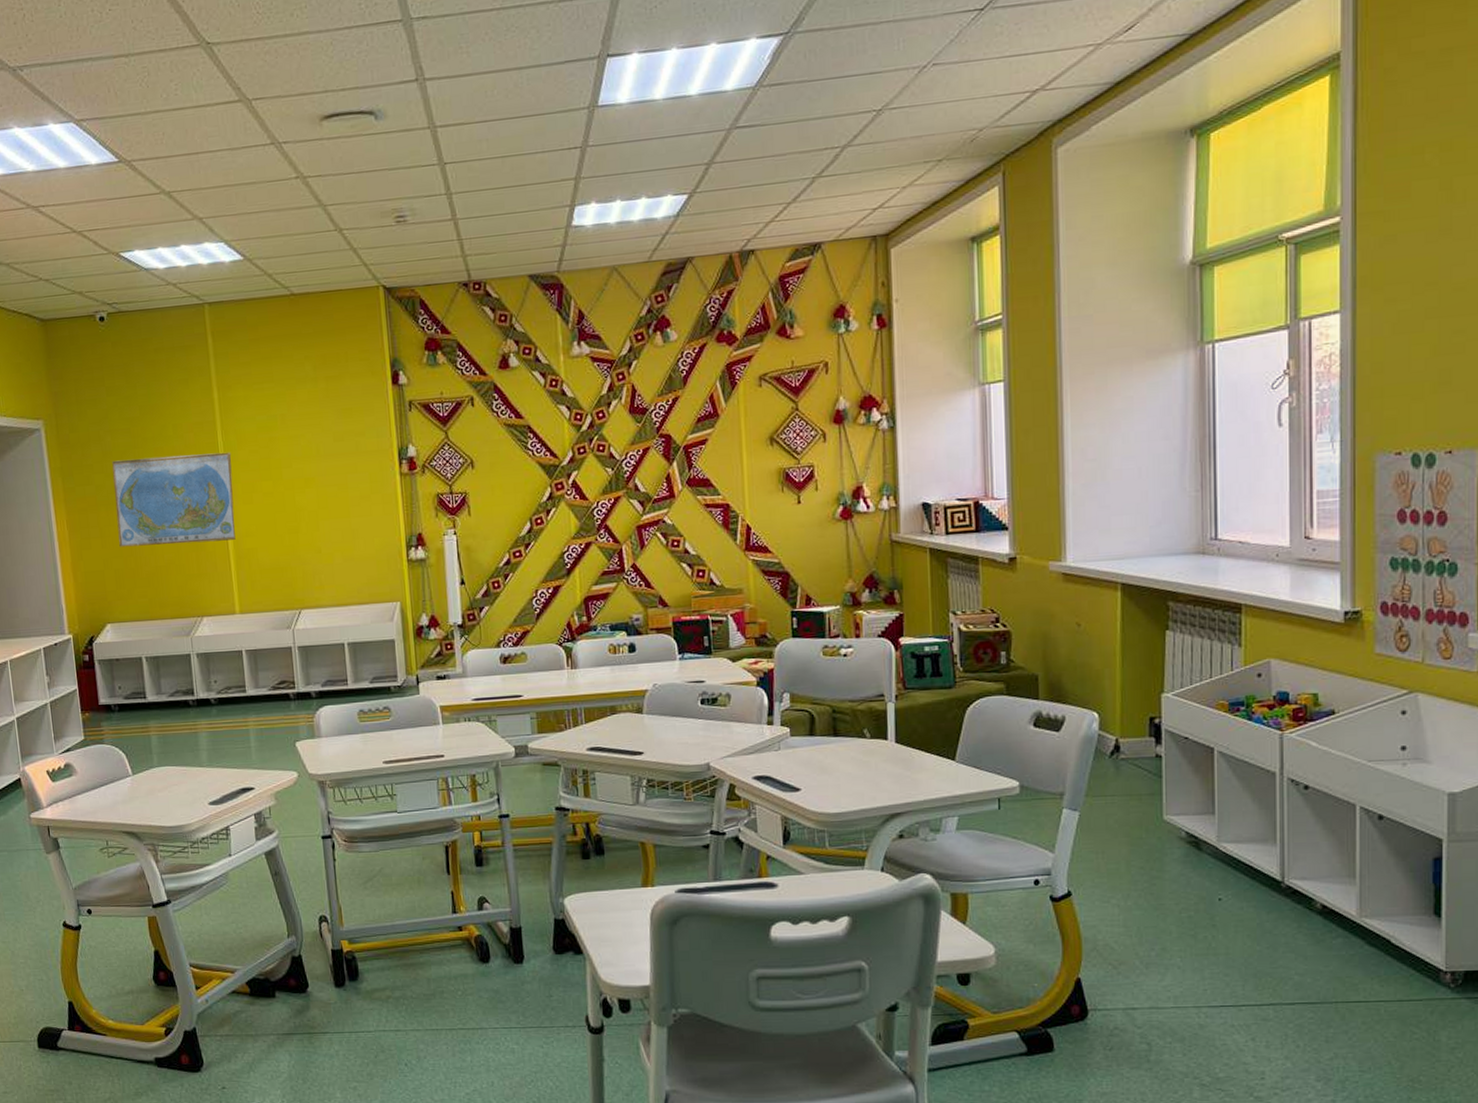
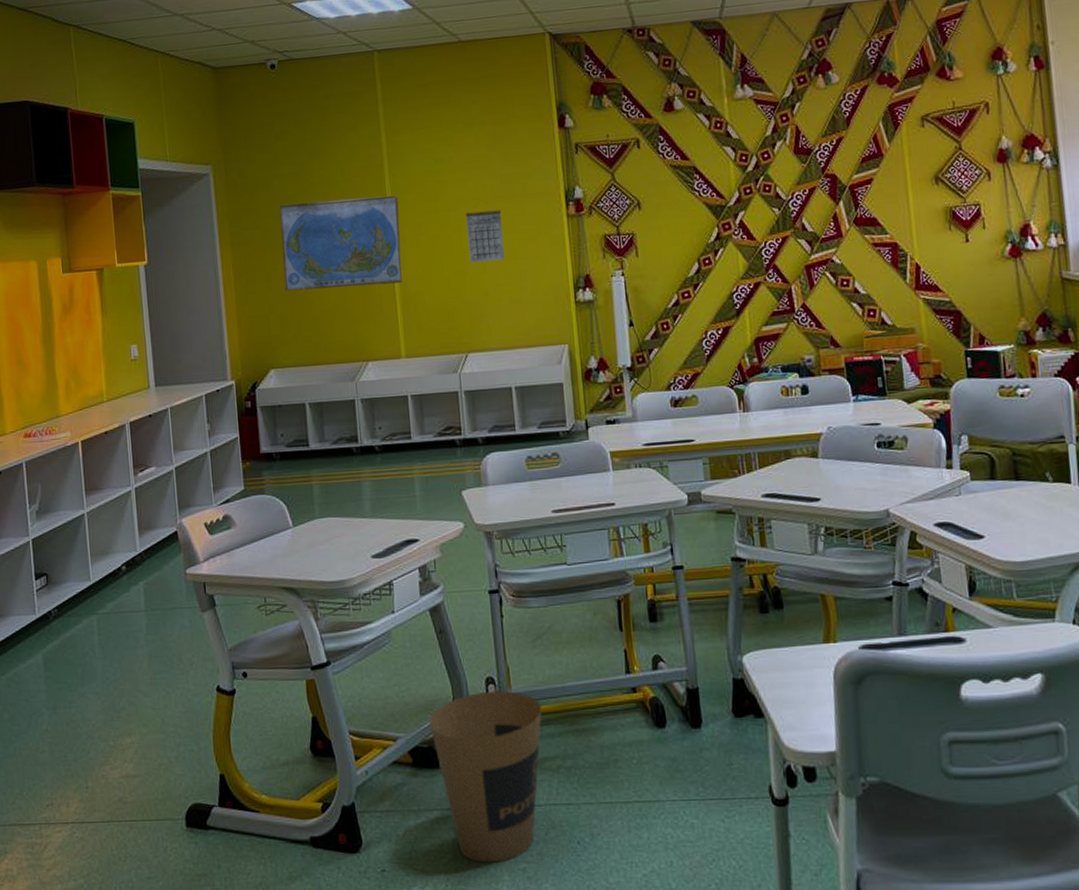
trash can: none [265,928,372,1082] -> present [429,690,542,863]
calendar: none [298,458,337,521] -> present [465,200,504,263]

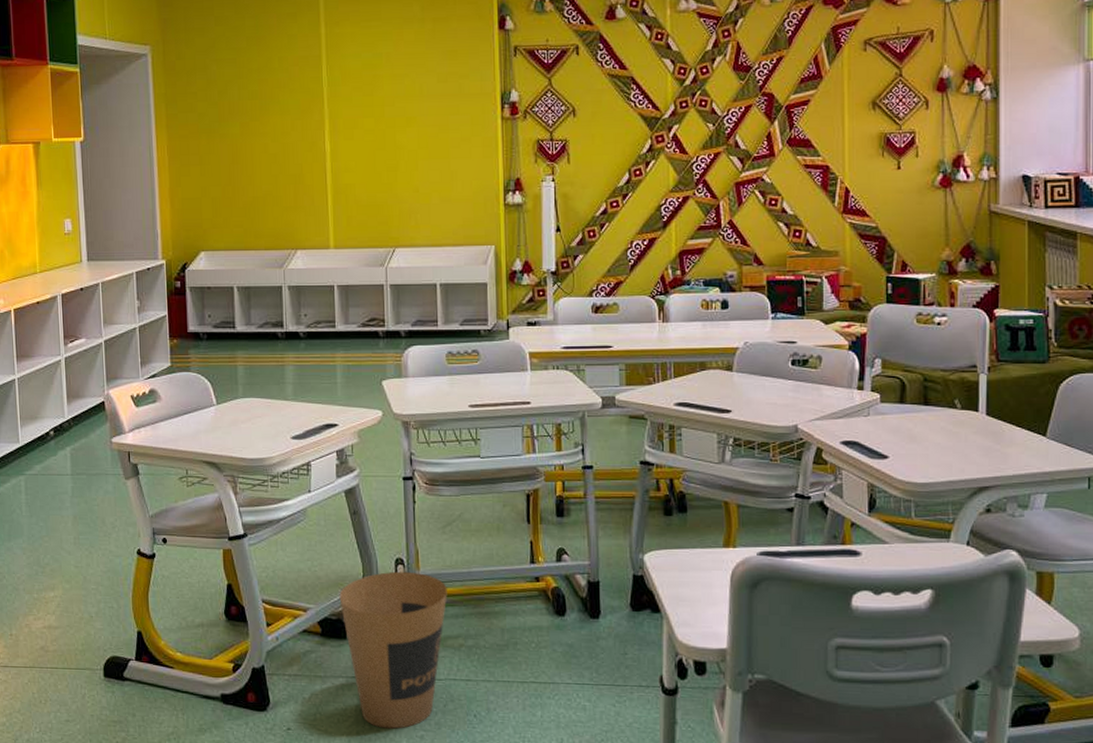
world map: present [279,195,402,291] -> none [215,87,335,176]
calendar: present [465,200,504,263] -> none [400,98,437,159]

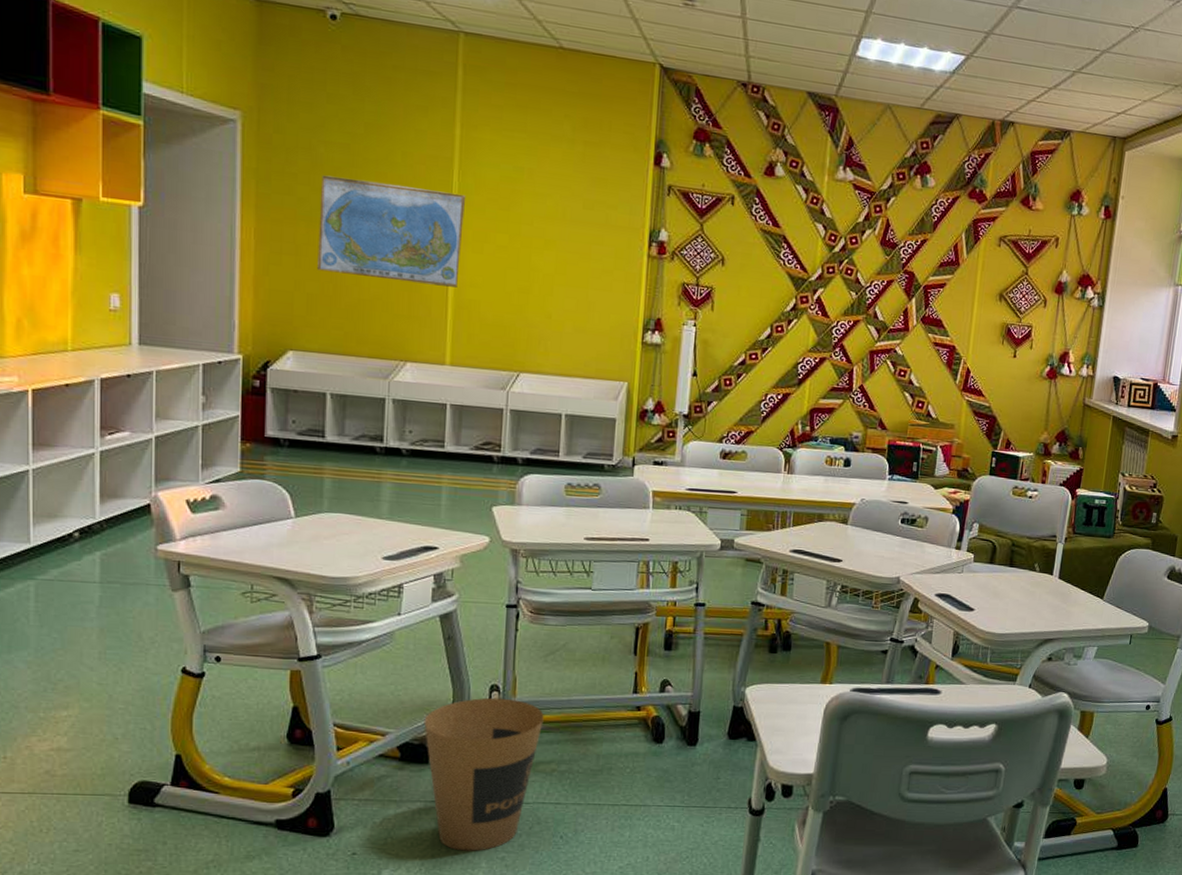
world map: none [215,87,335,176] -> present [317,175,466,287]

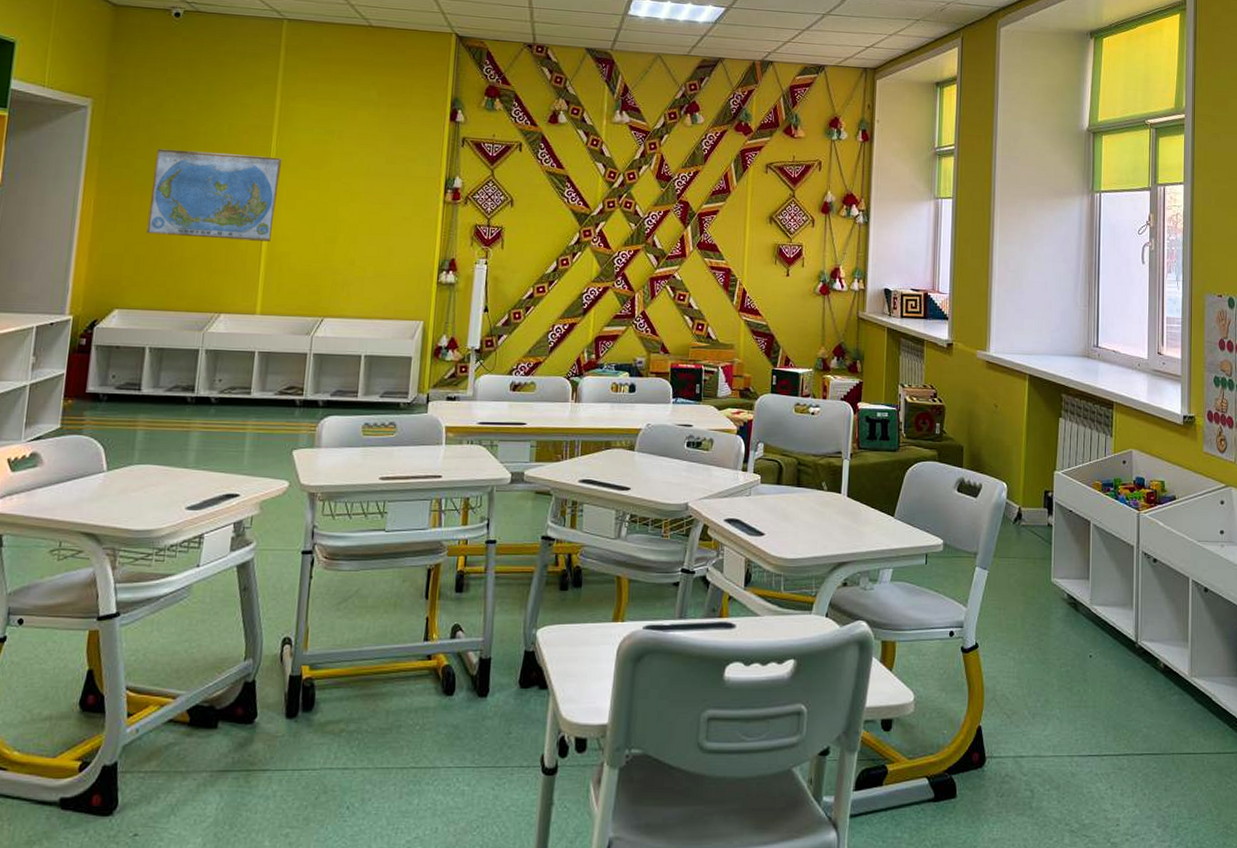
trash can: present [424,697,544,851] -> none [215,652,335,828]

